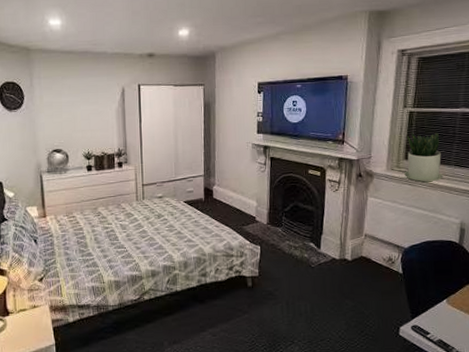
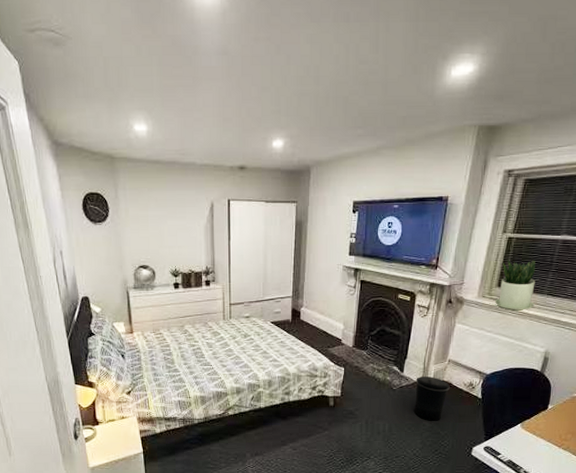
waste bin: none [334,251,369,300] -> present [413,375,450,421]

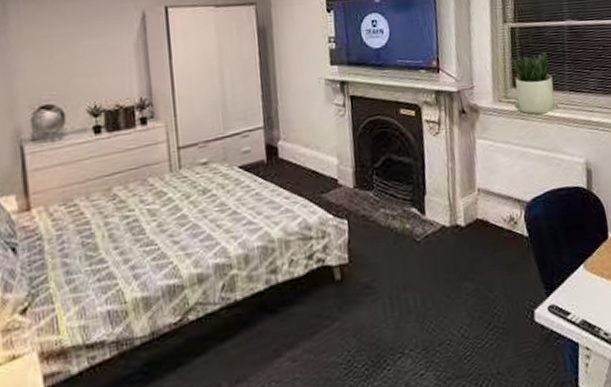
waste bin: present [413,375,450,421] -> none [443,215,487,281]

